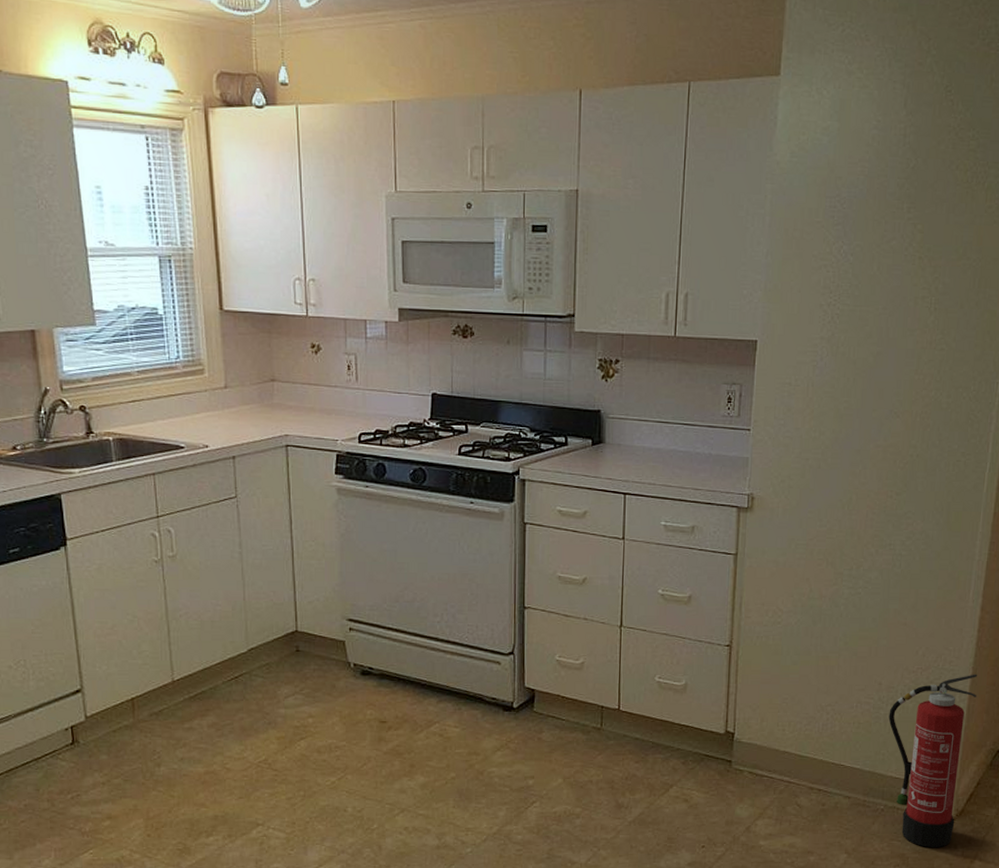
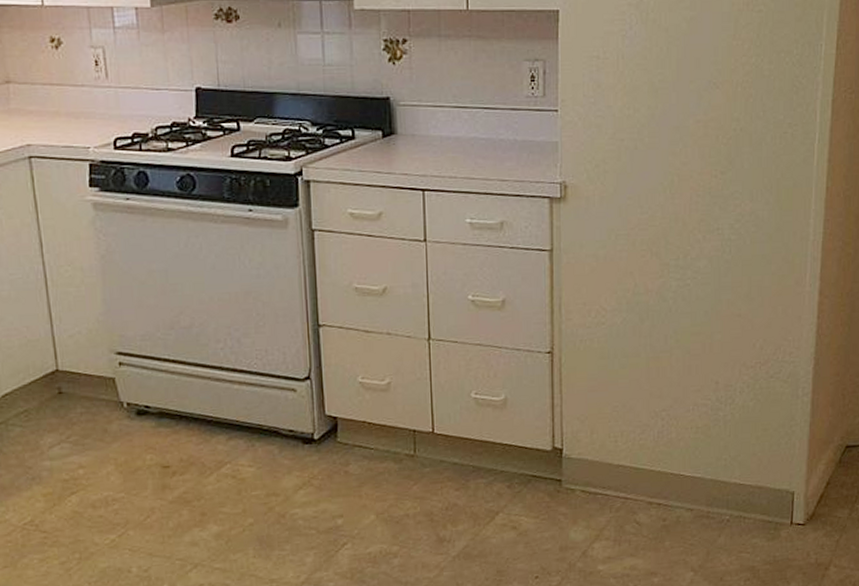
fire extinguisher: present [888,674,978,847] -> none [728,364,821,557]

